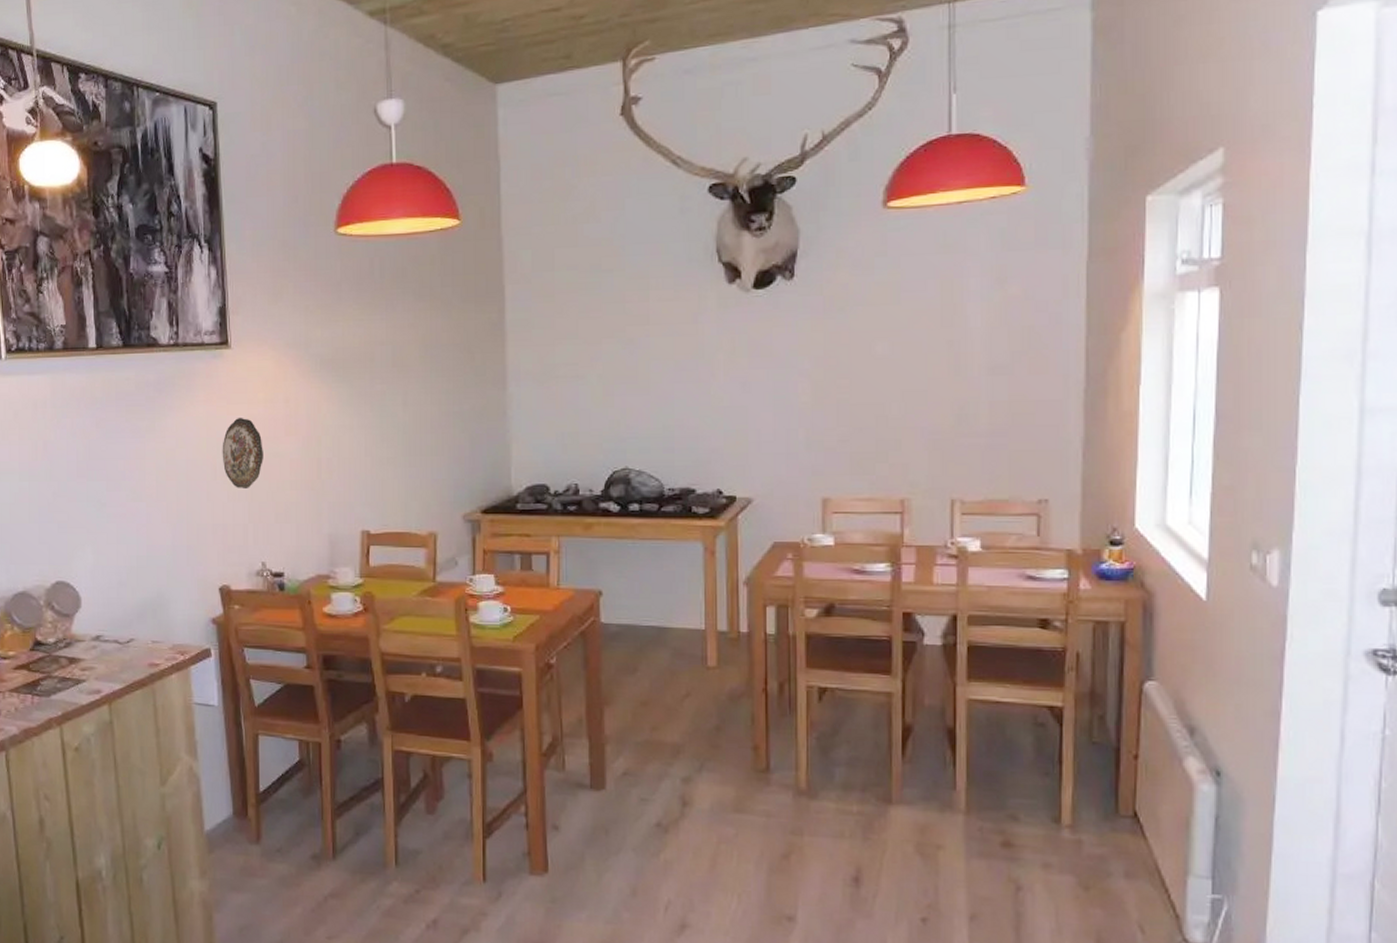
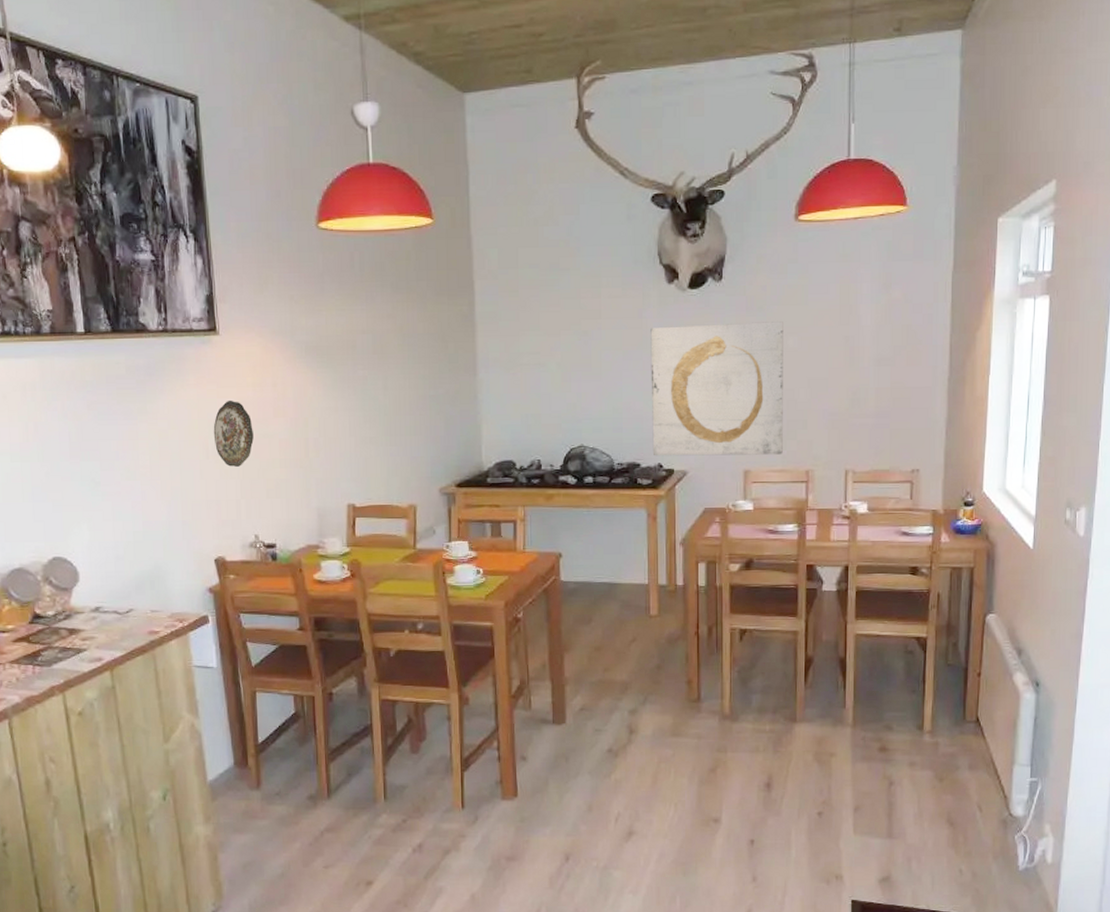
wall art: none [707,324,871,481] -> present [650,321,783,456]

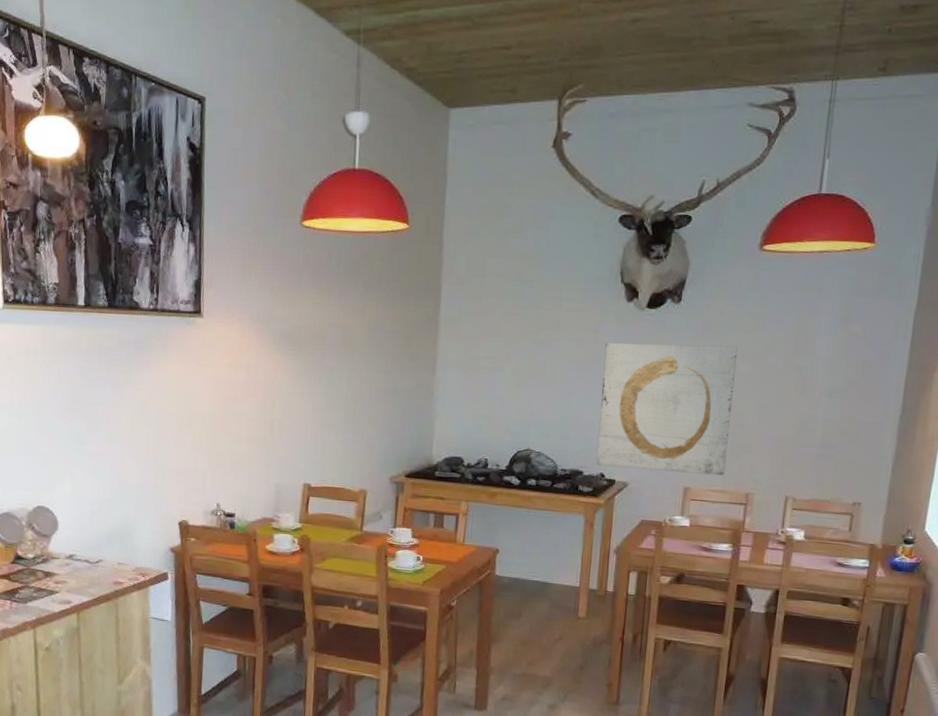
decorative plate: present [213,400,254,467] -> none [189,377,225,440]

